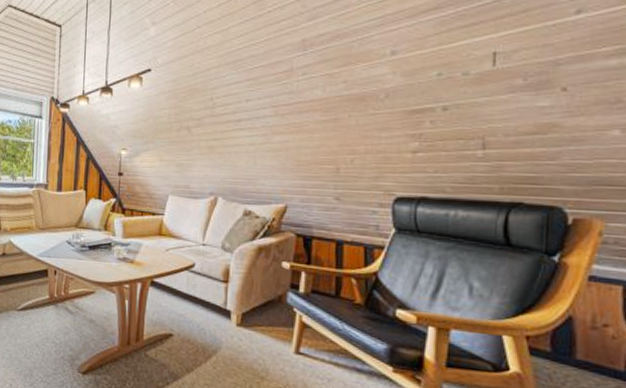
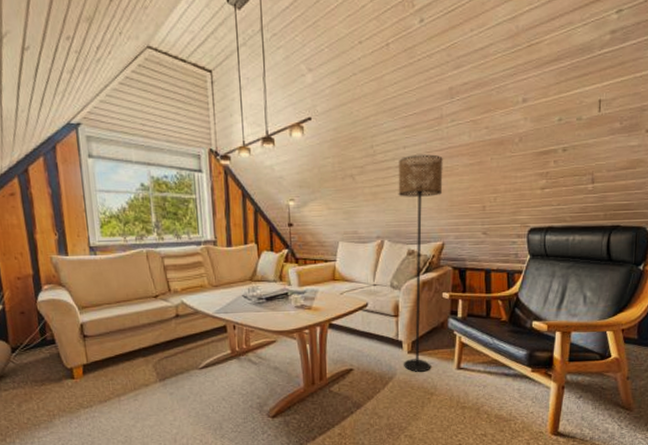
floor lamp: none [231,109,291,351] -> present [398,154,443,372]

